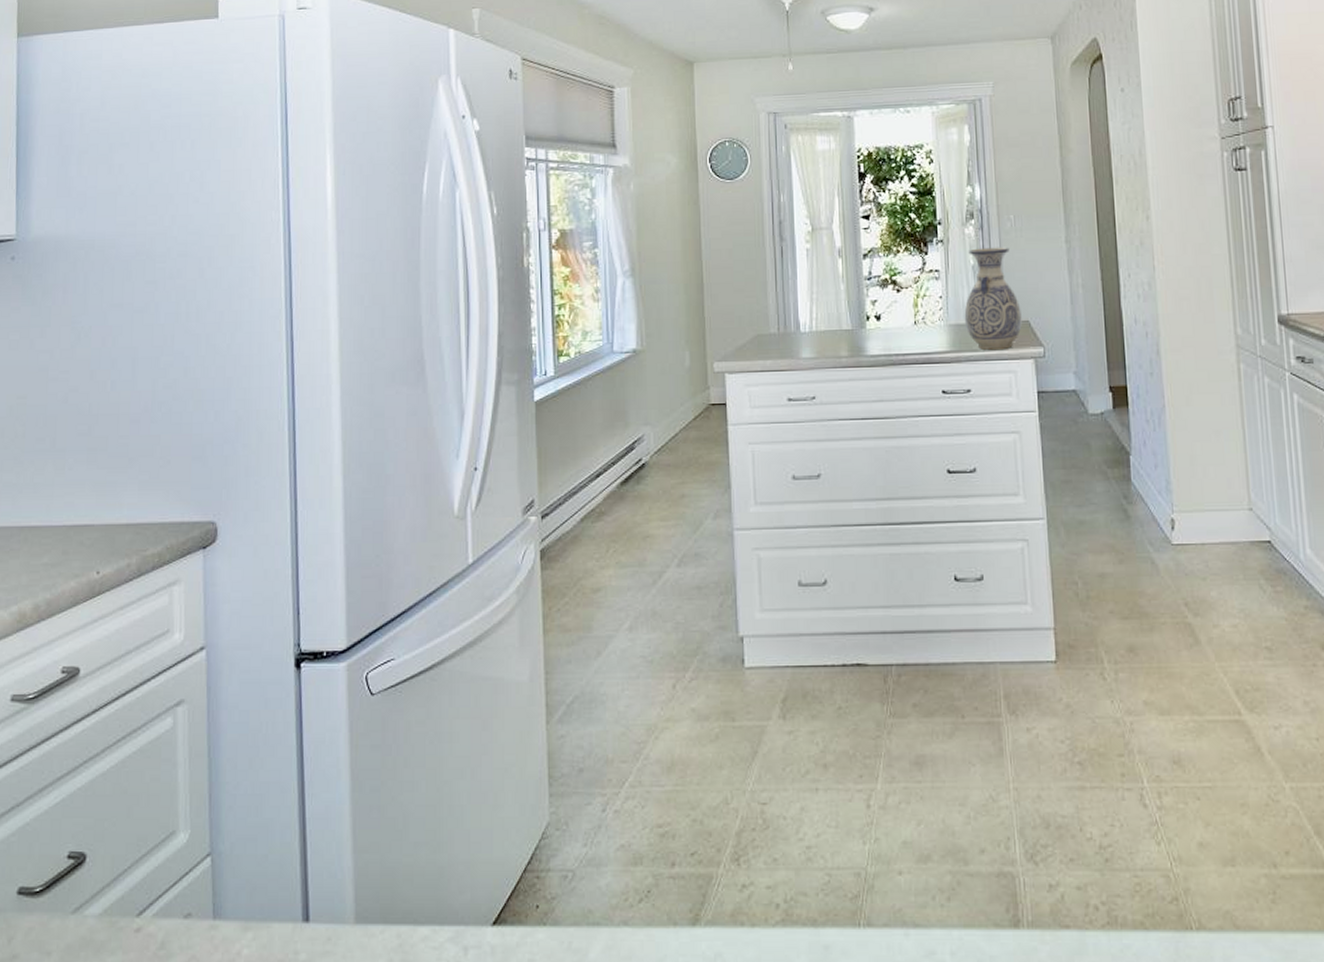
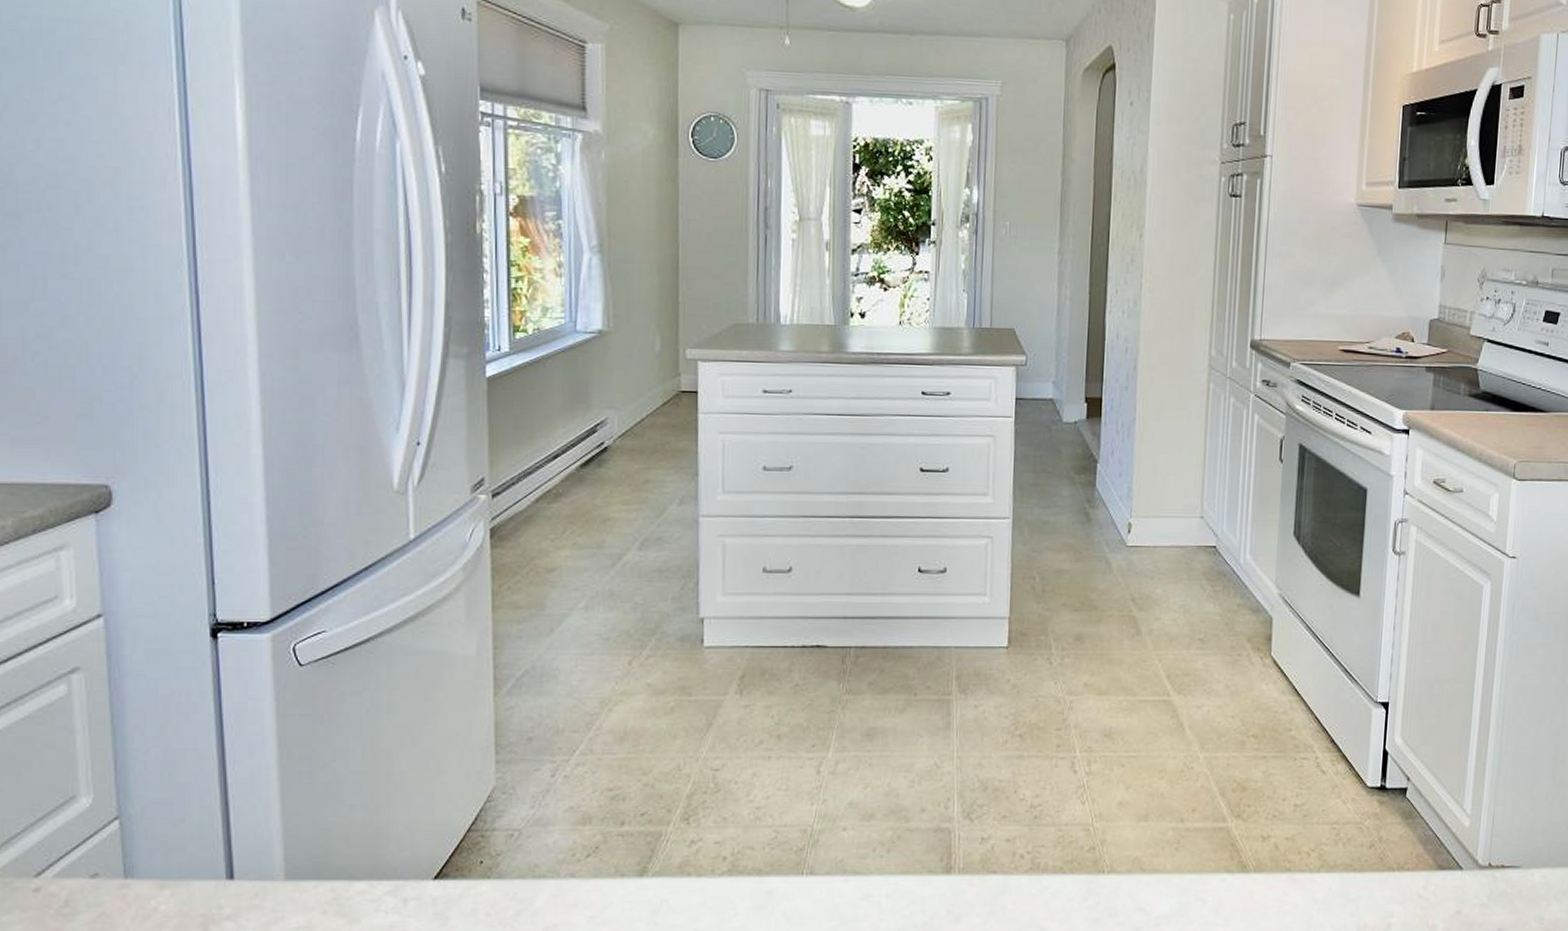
vase: present [964,247,1022,351] -> none [950,252,1008,356]

